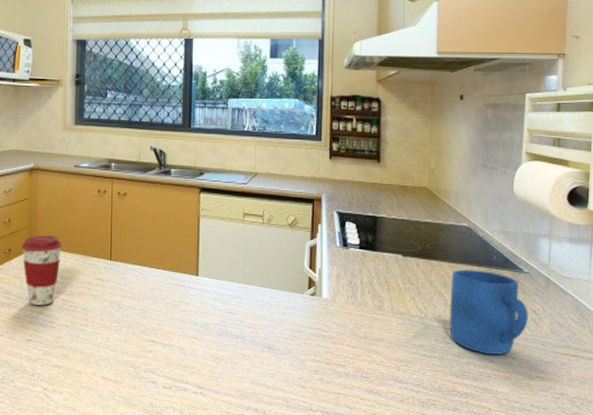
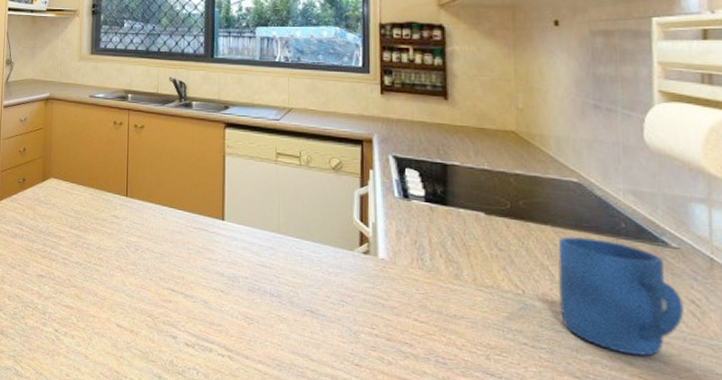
coffee cup: present [21,235,63,305] -> none [35,166,77,240]

